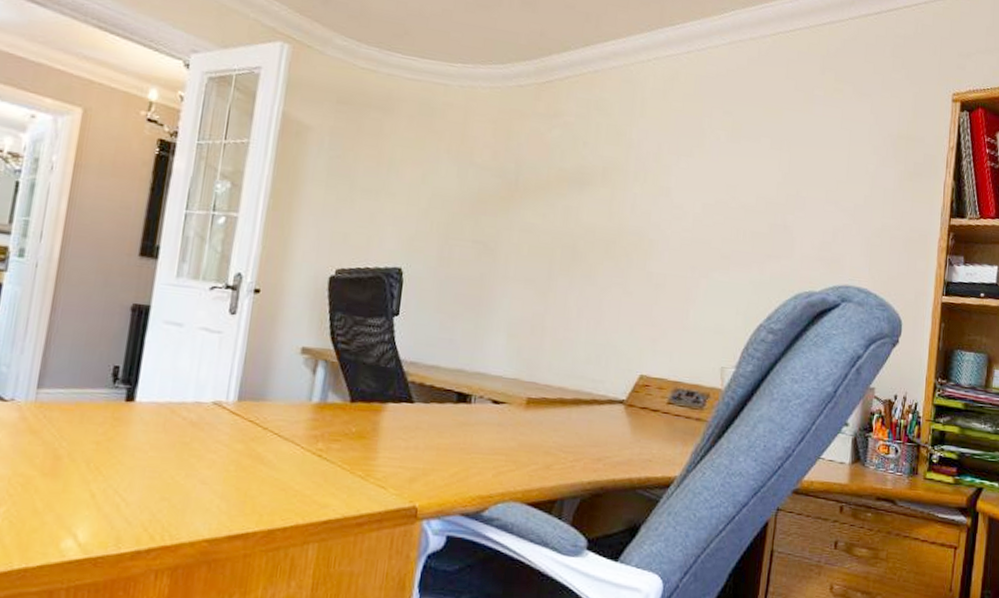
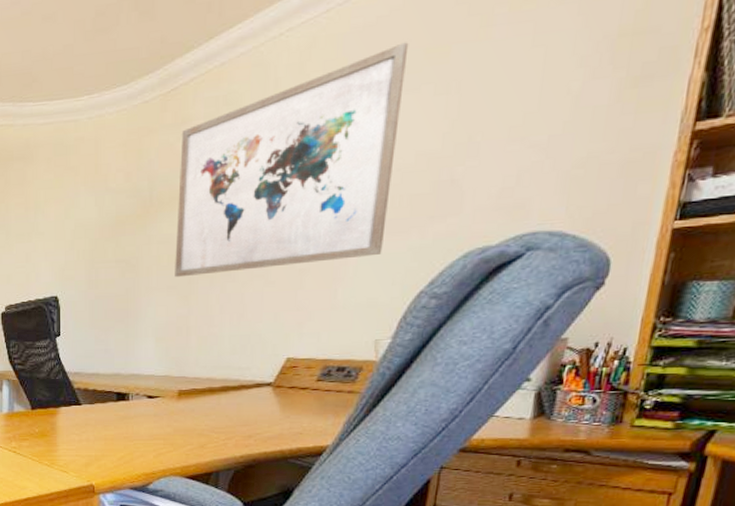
wall art: none [534,97,752,283] -> present [175,42,409,278]

